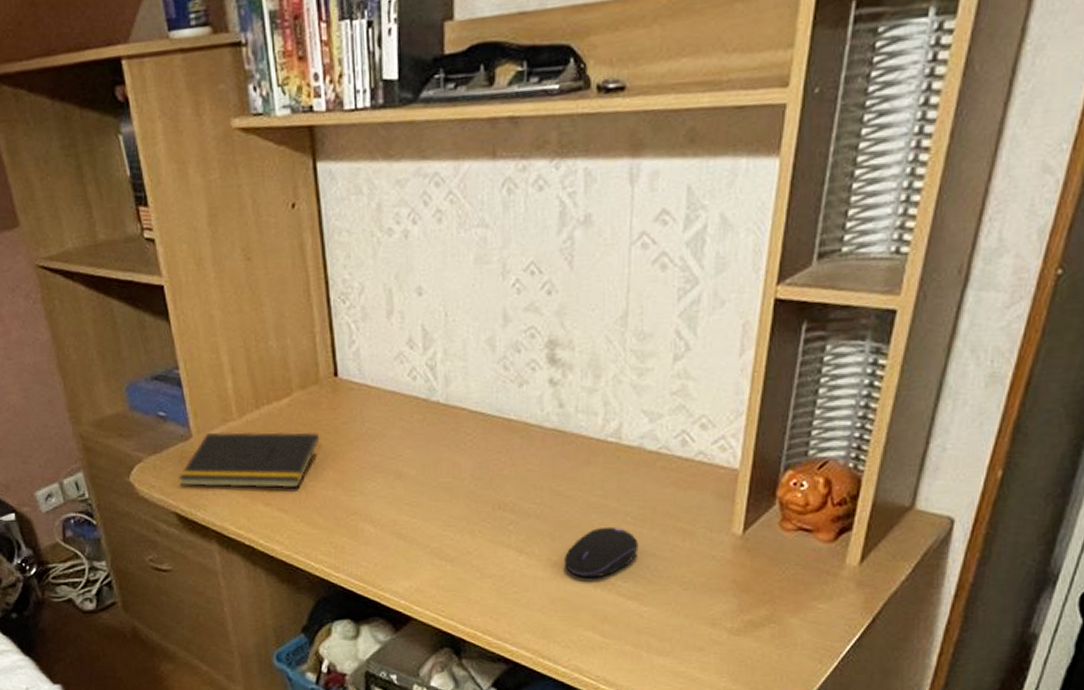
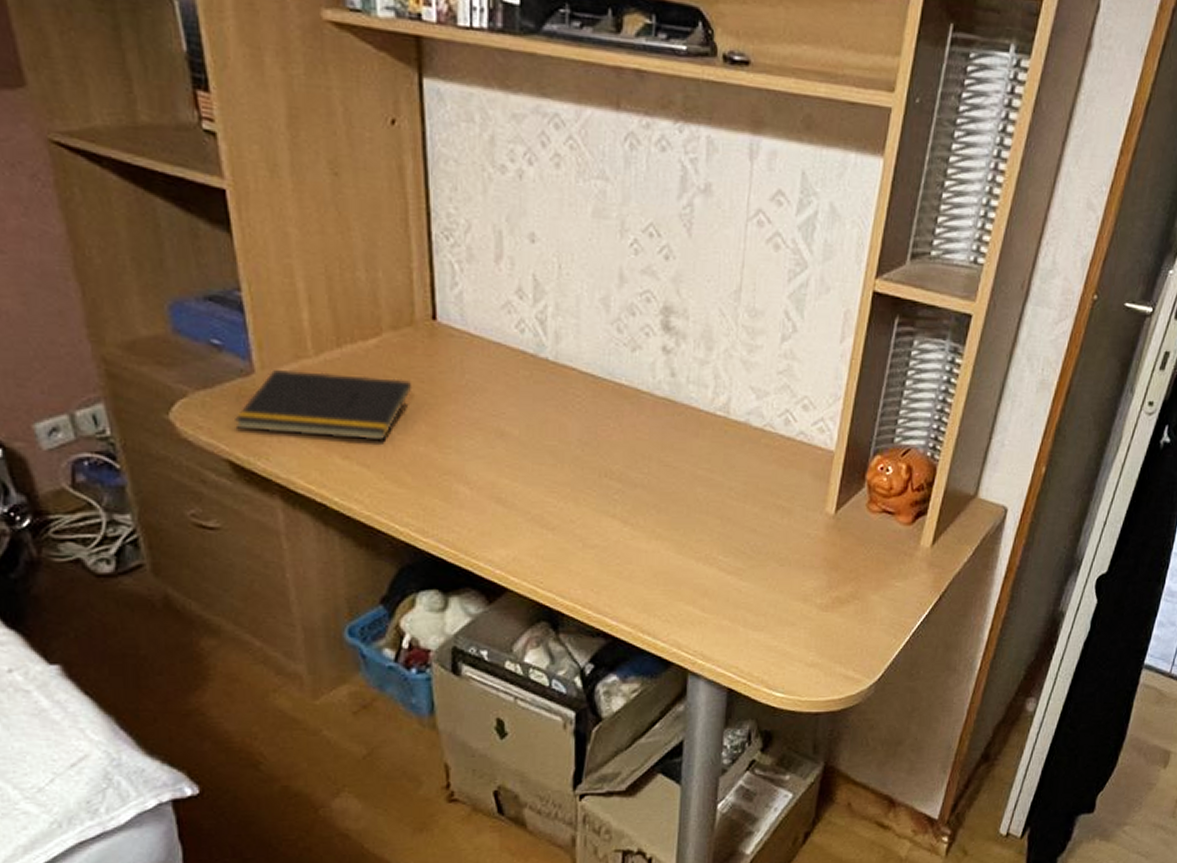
computer mouse: present [563,526,639,578] -> none [668,500,741,552]

